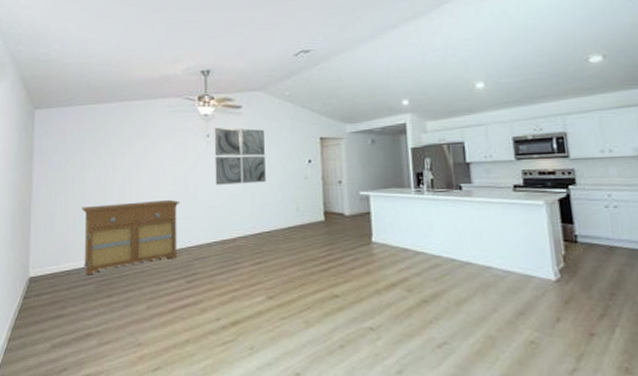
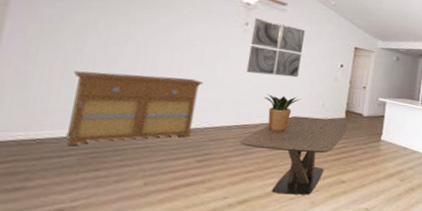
dining table: none [221,223,330,314] -> present [239,115,348,195]
potted plant: none [236,203,274,245] -> present [263,94,302,132]

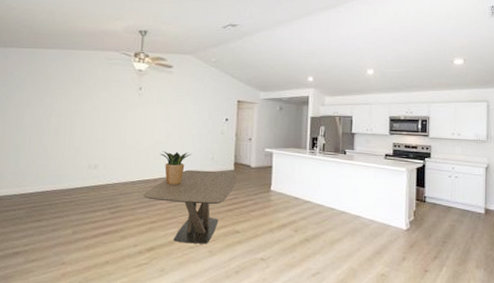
sideboard: present [66,71,204,146] -> none [16,140,111,202]
wall art: present [246,18,305,78] -> none [143,82,190,134]

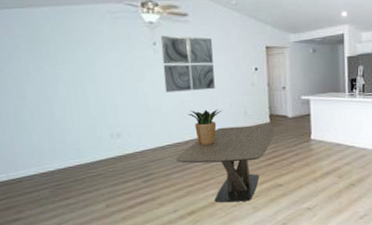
wall art: none [143,82,190,134] -> present [160,35,215,92]

